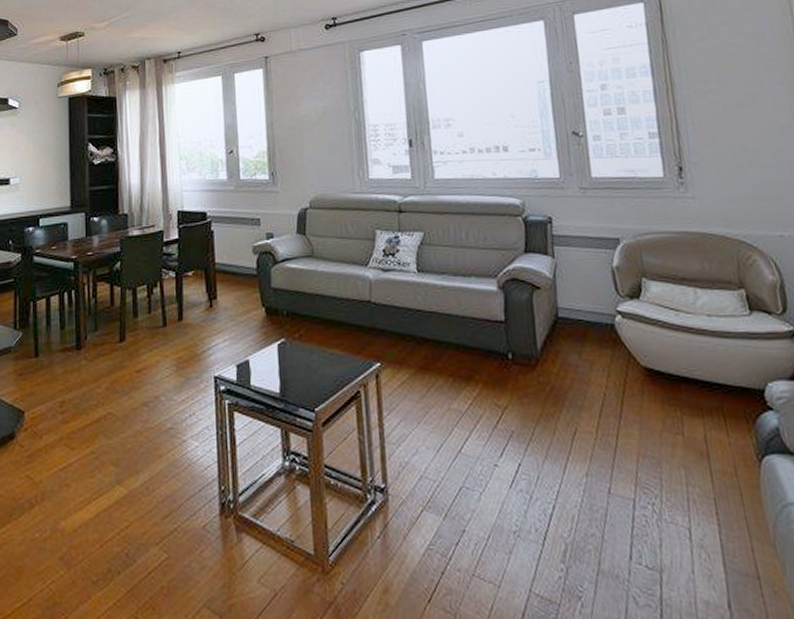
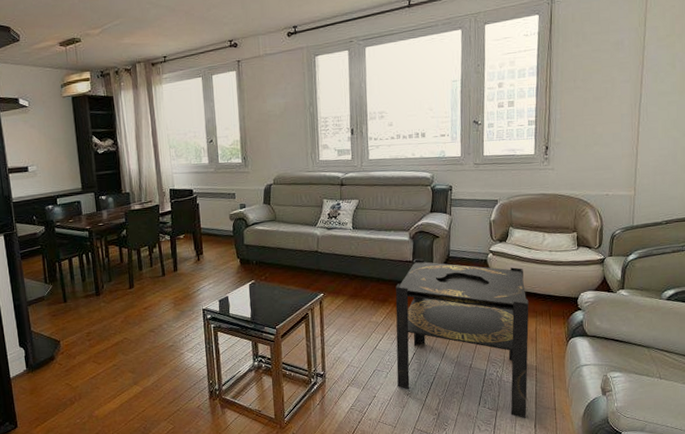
side table: none [483,318,712,589] -> present [395,259,529,418]

